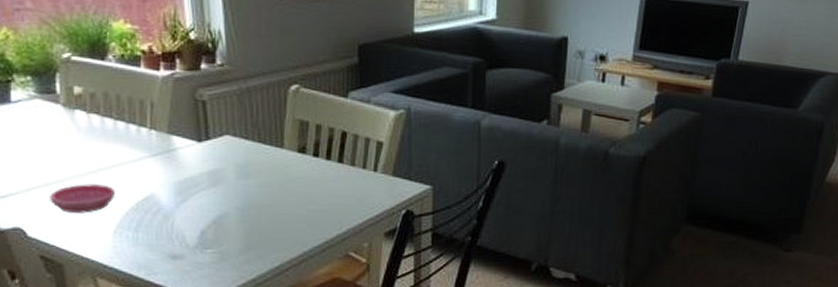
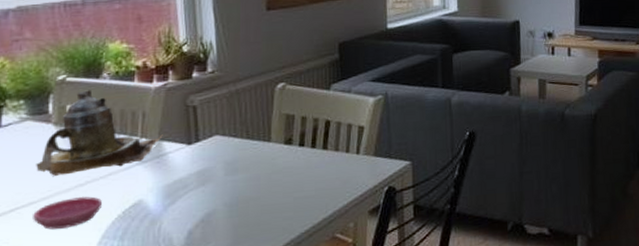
teapot: none [48,72,172,160] -> present [36,90,163,176]

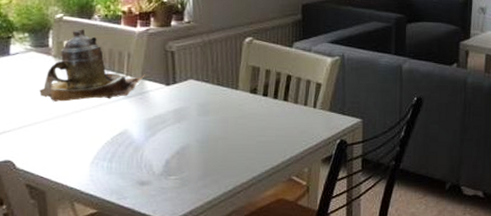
saucer: present [33,196,103,230] -> none [37,122,95,147]

